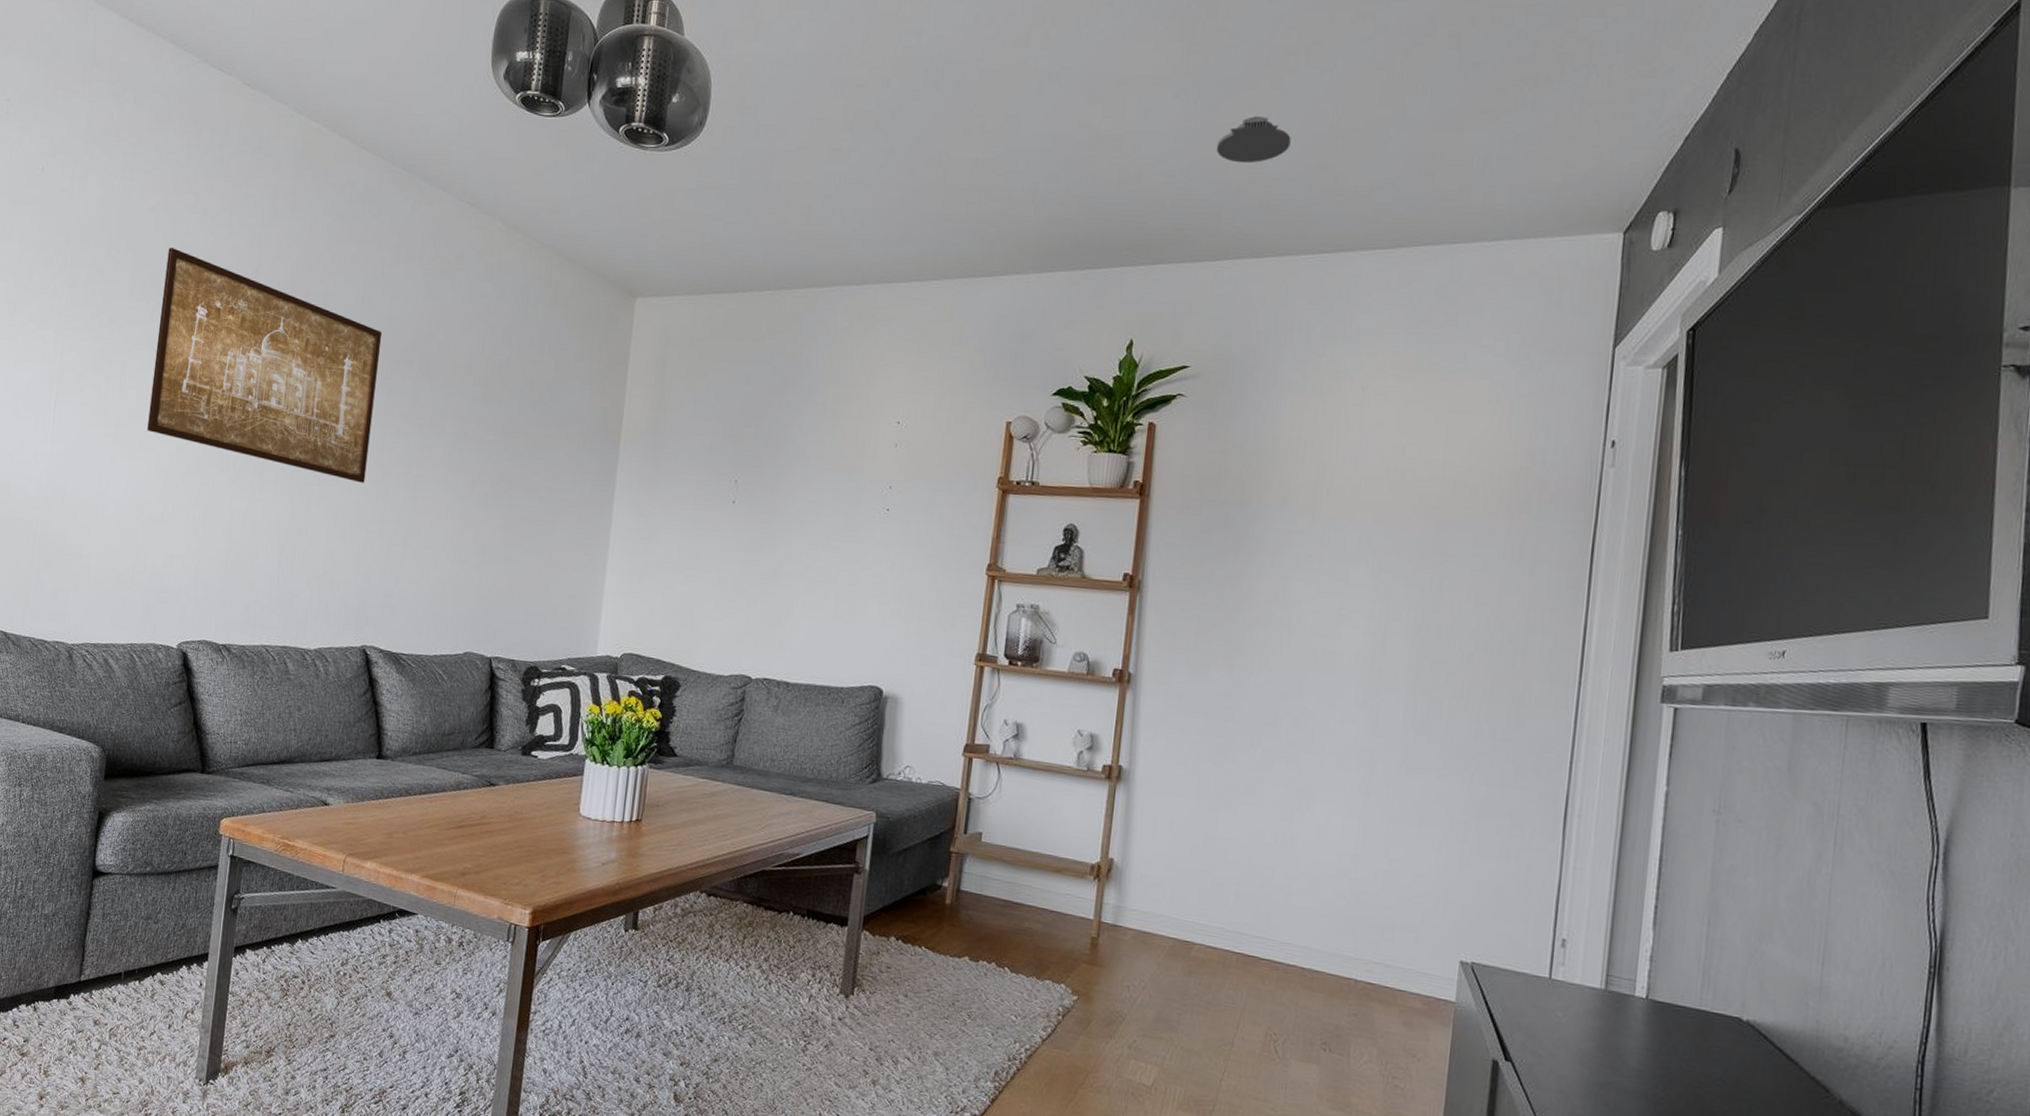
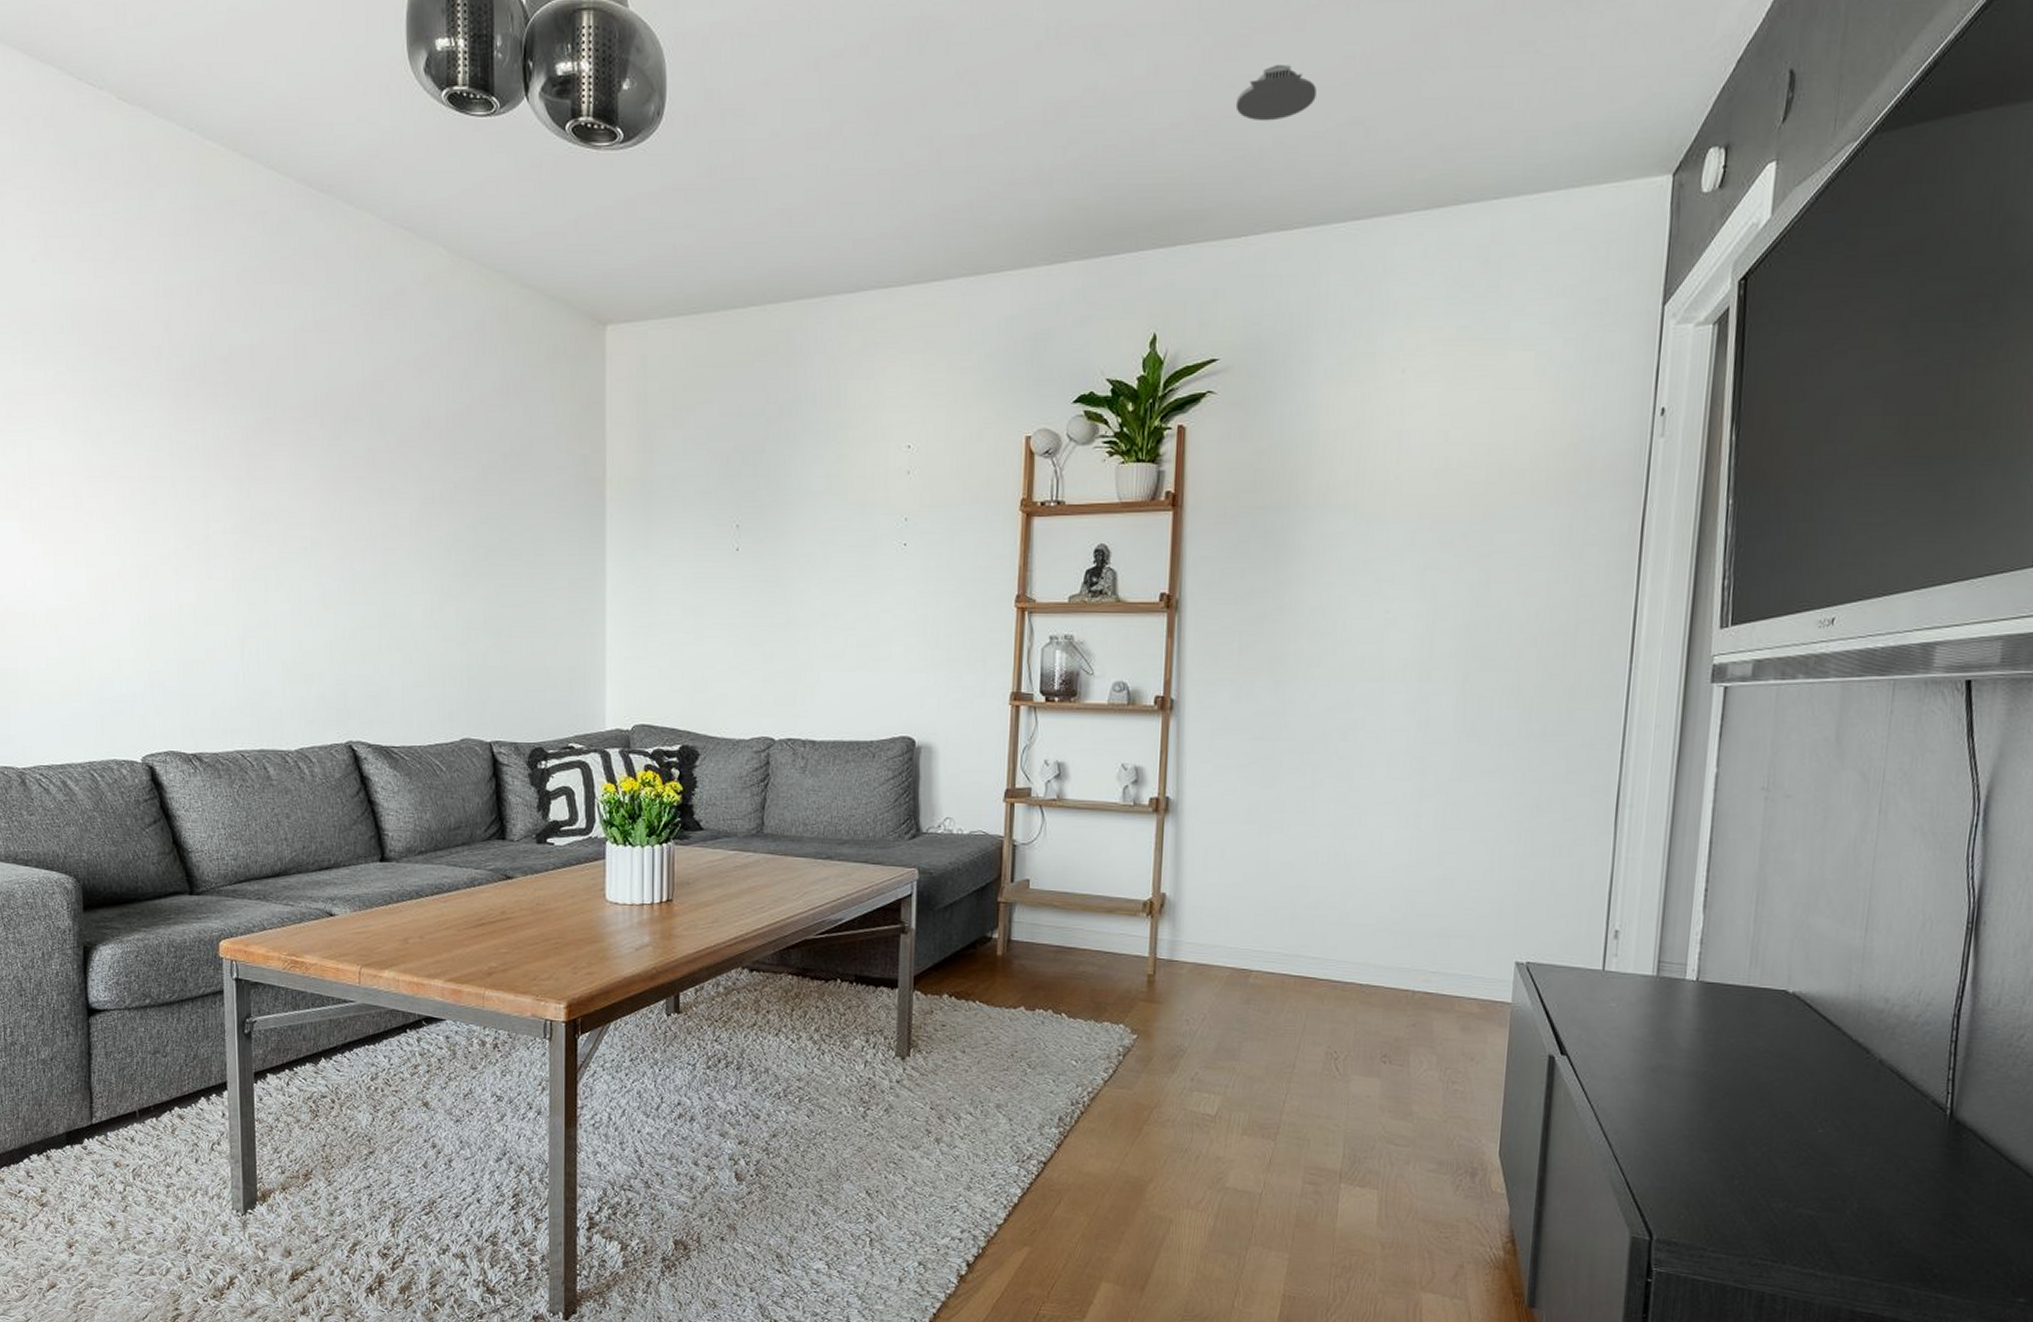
wall art: present [147,248,383,483] -> none [60,304,326,561]

